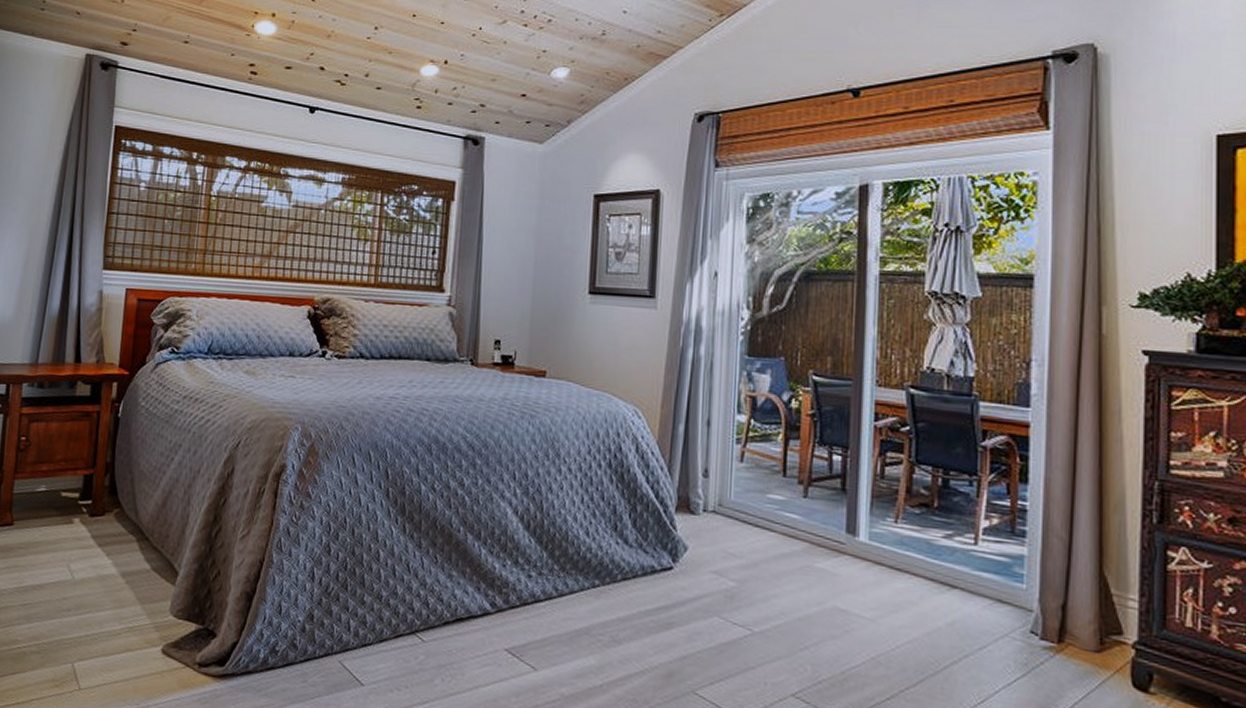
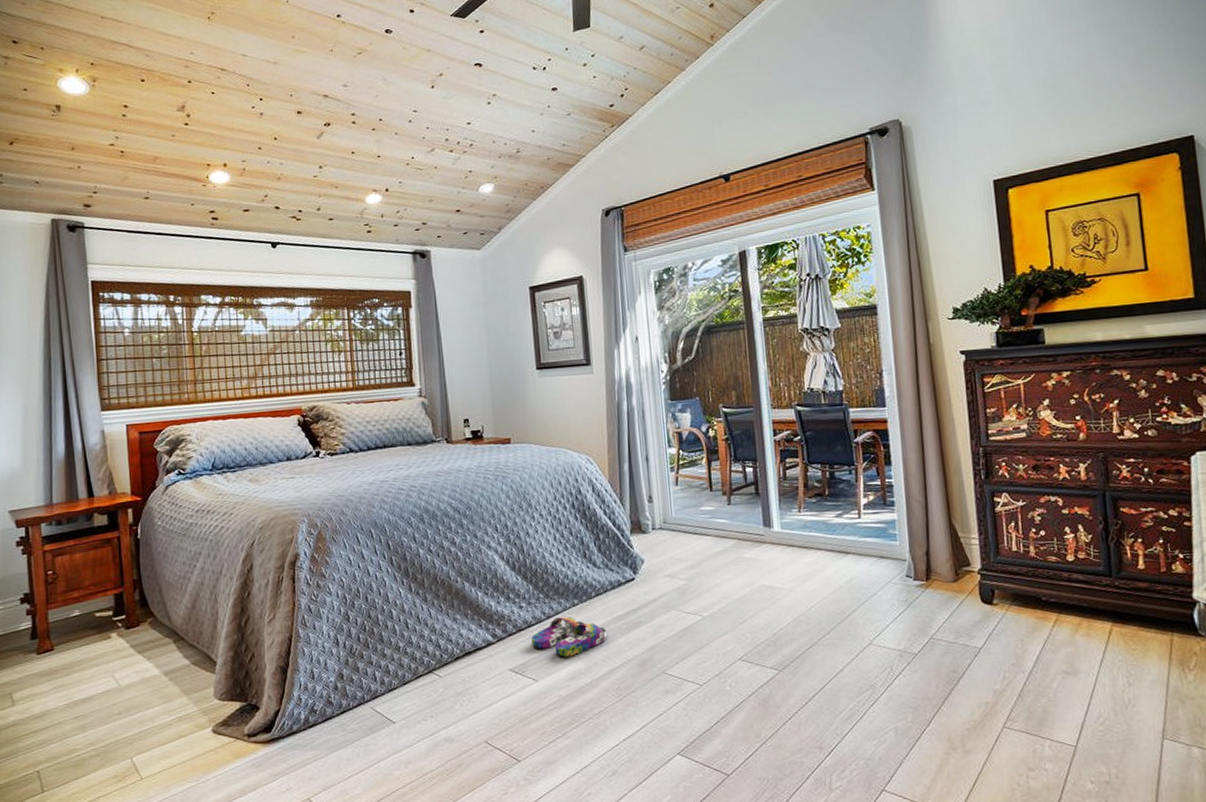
slippers: none [536,597,630,649] -> present [531,616,608,657]

